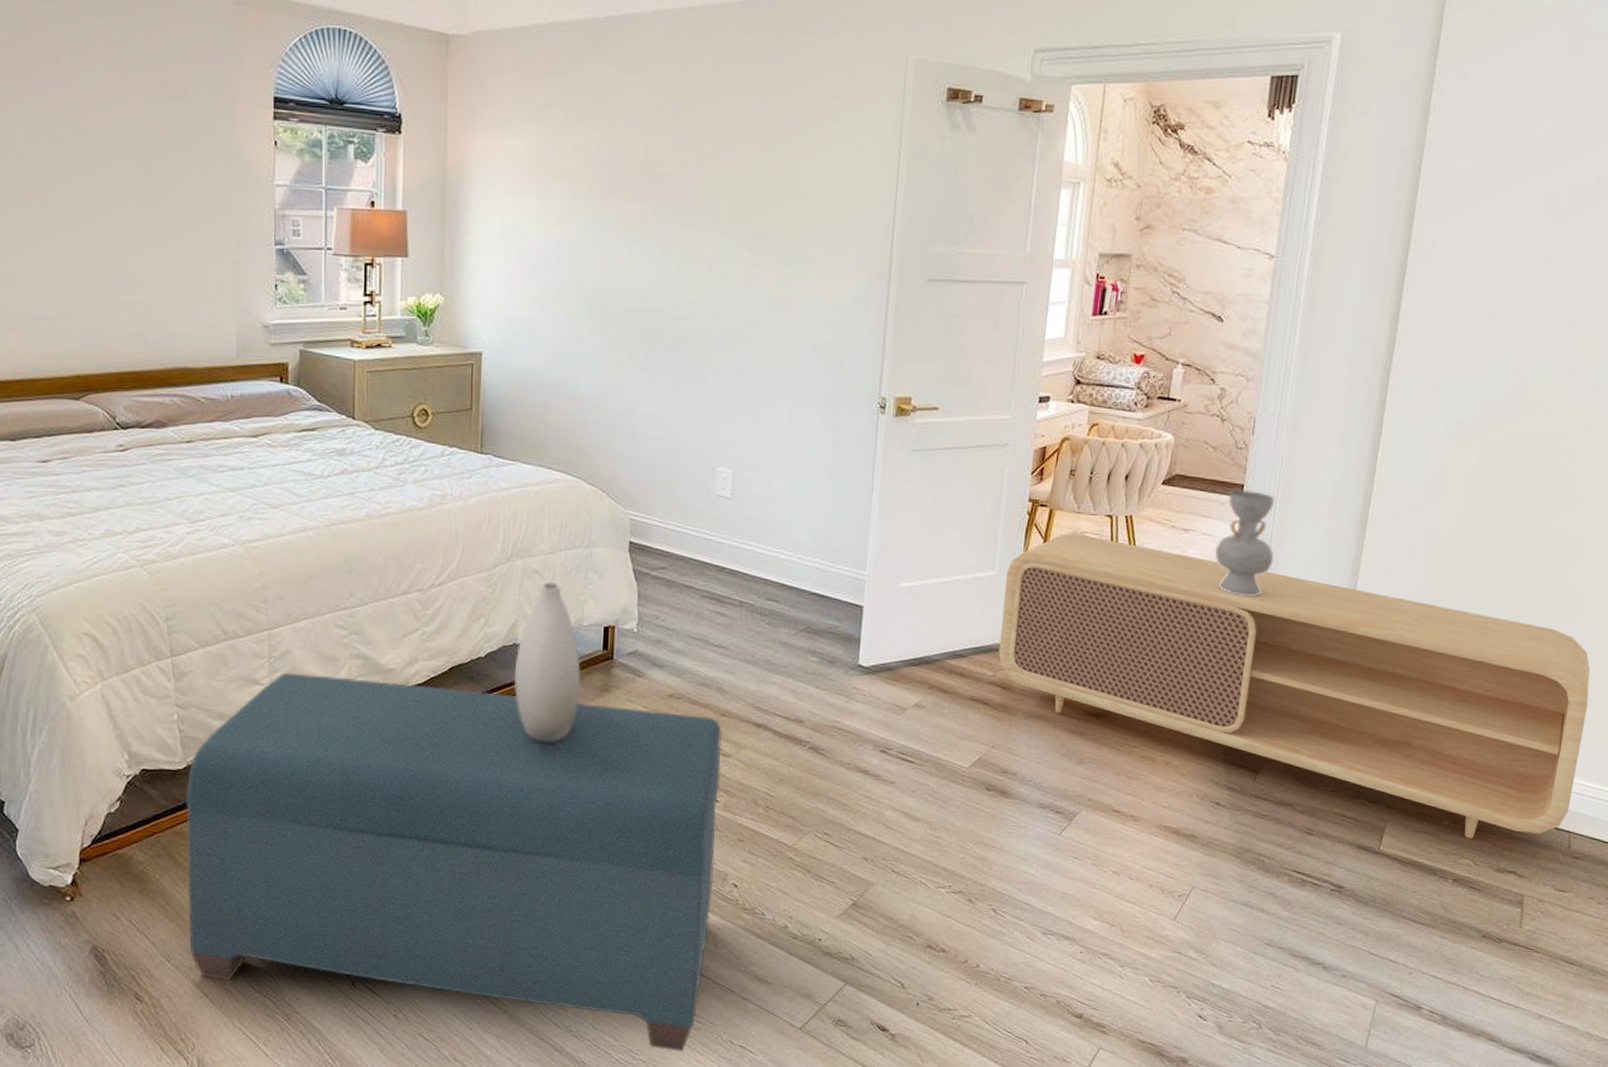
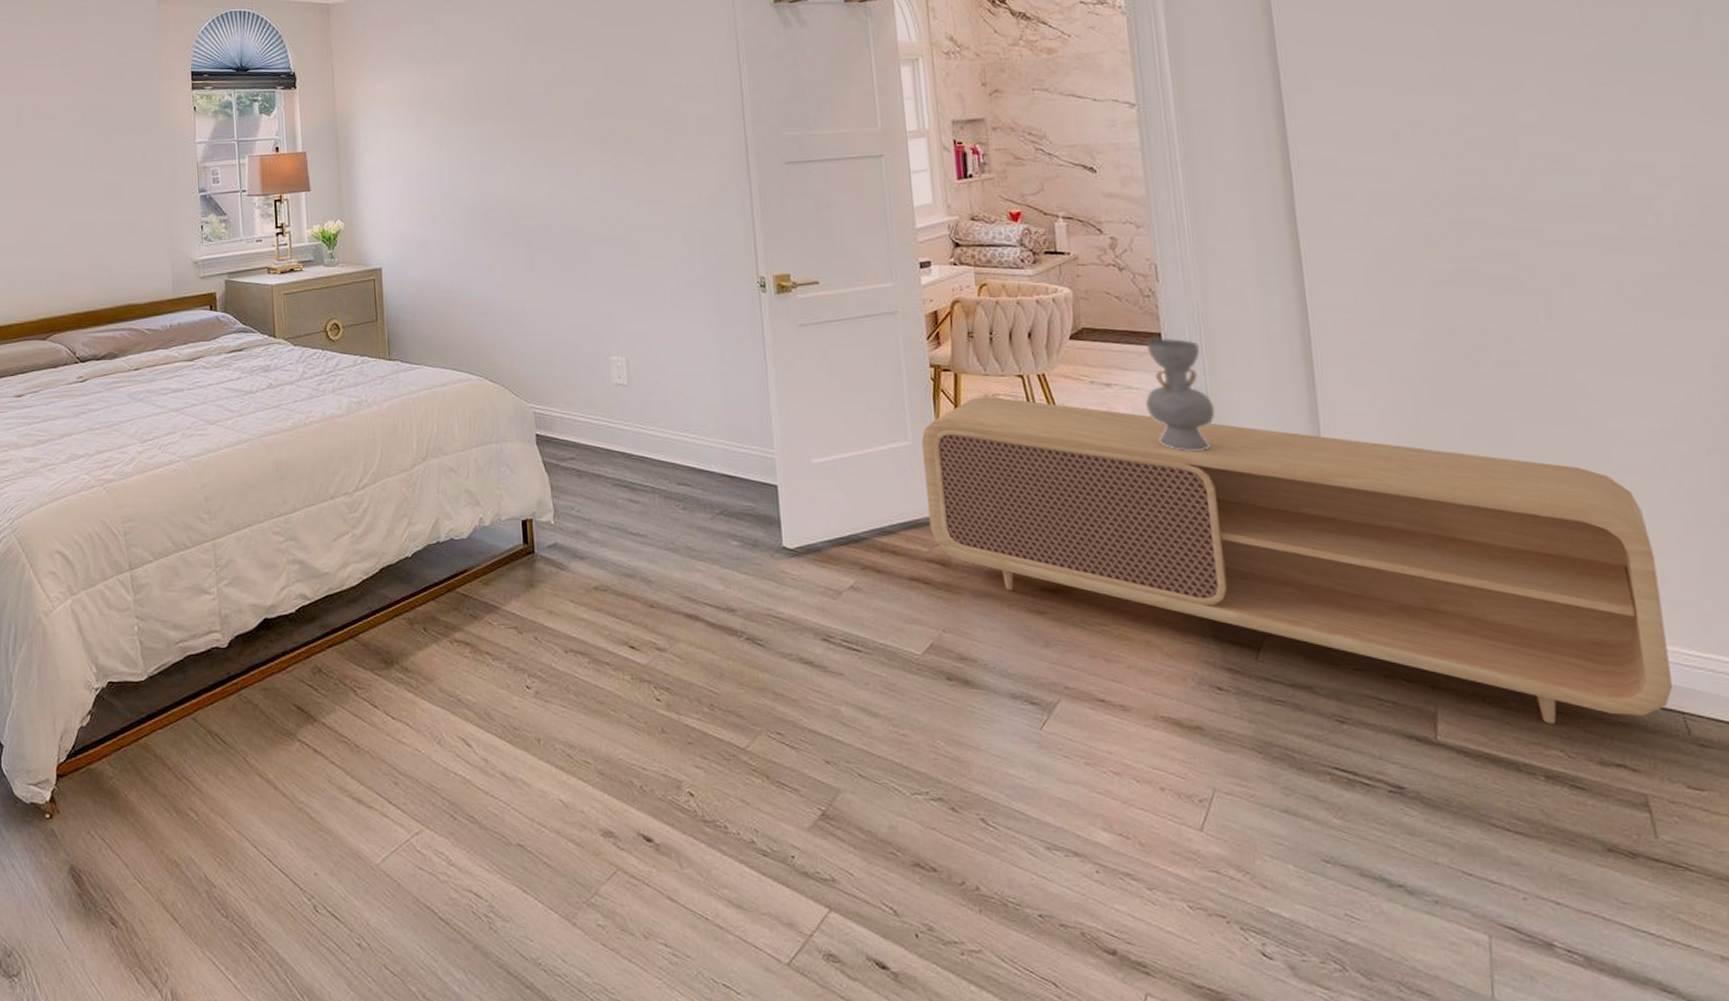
bench: present [186,672,722,1052] -> none [148,580,671,991]
vase: present [514,582,581,743] -> none [440,479,507,642]

